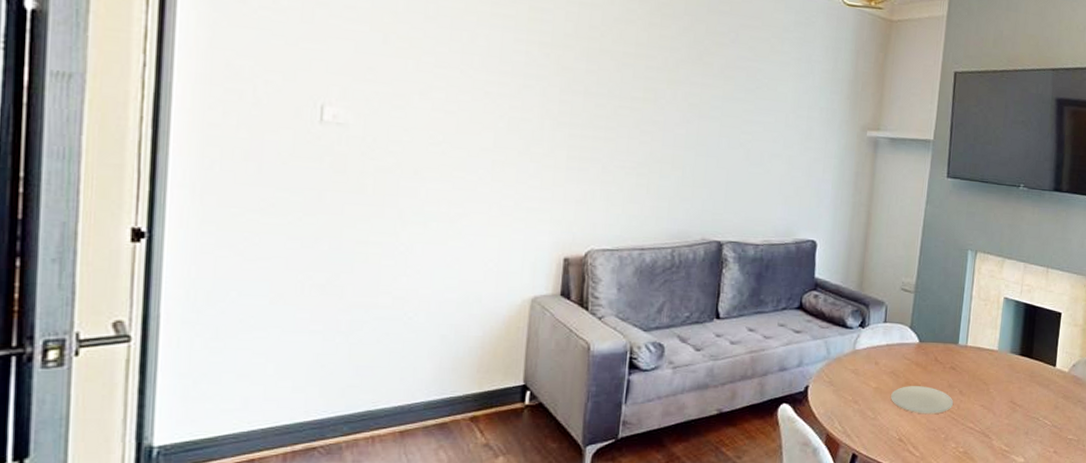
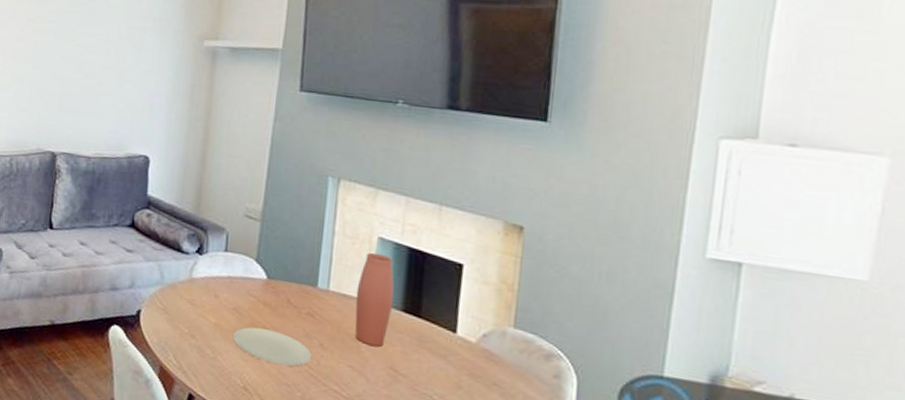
vase: none [986,310,1015,387] -> present [355,252,395,347]

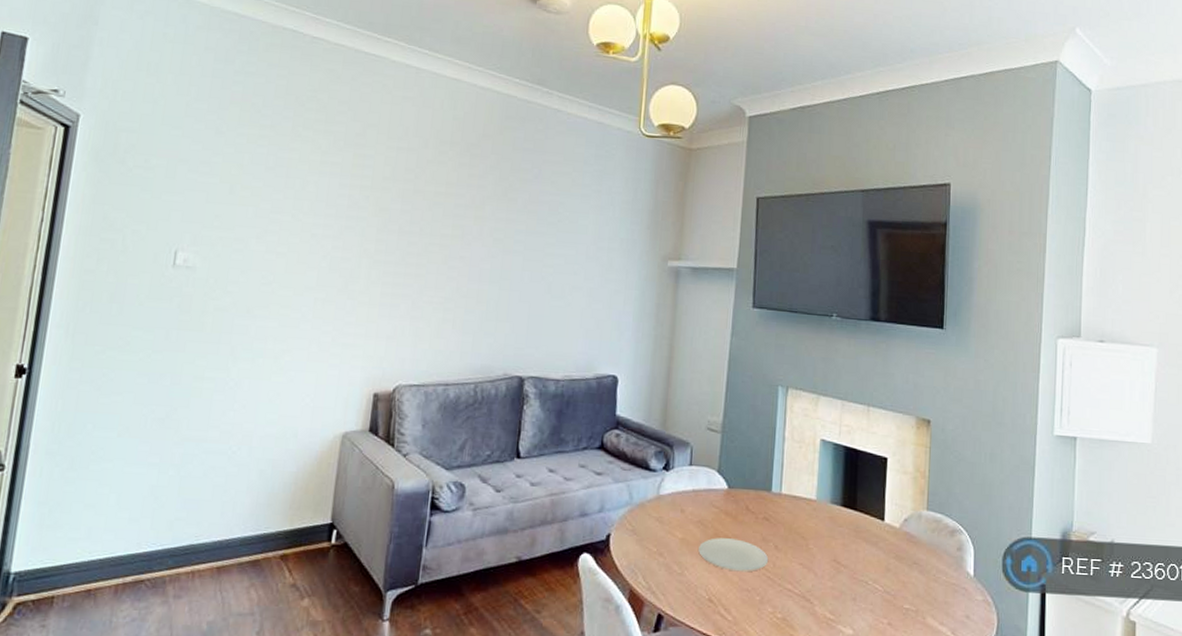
vase: present [355,252,395,347] -> none [803,454,835,543]

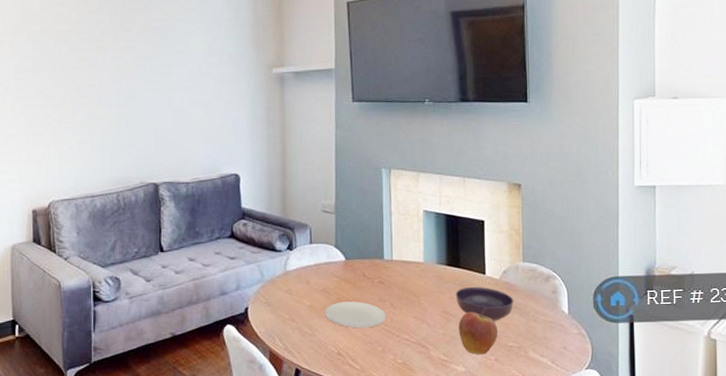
bowl: none [849,533,914,578] -> present [455,286,514,322]
fruit: none [849,560,894,617] -> present [458,307,498,355]

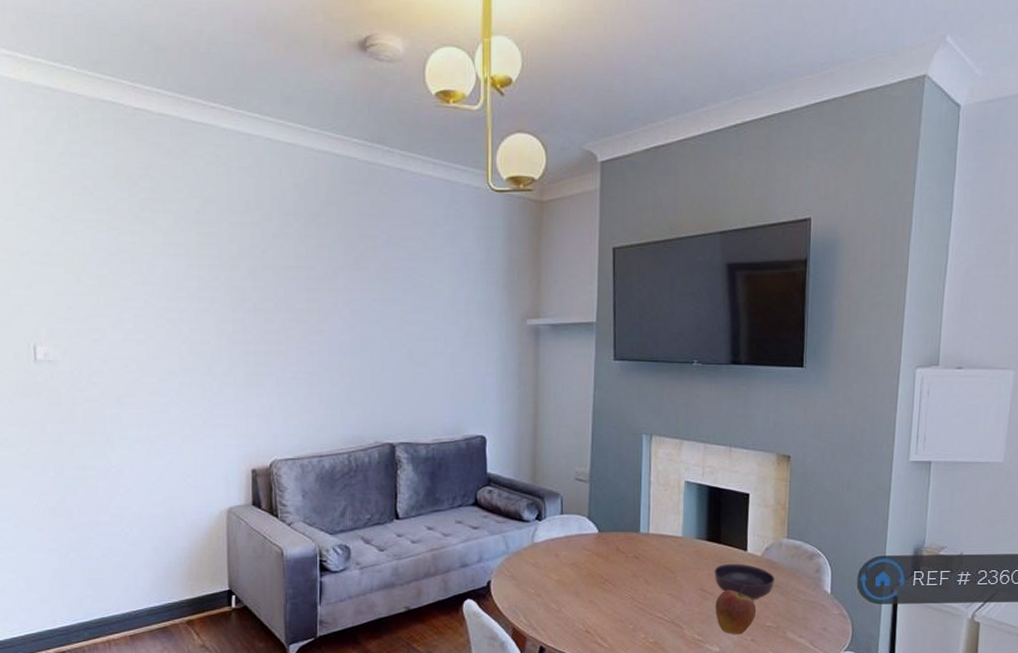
plate: present [325,301,387,329] -> none [574,577,640,605]

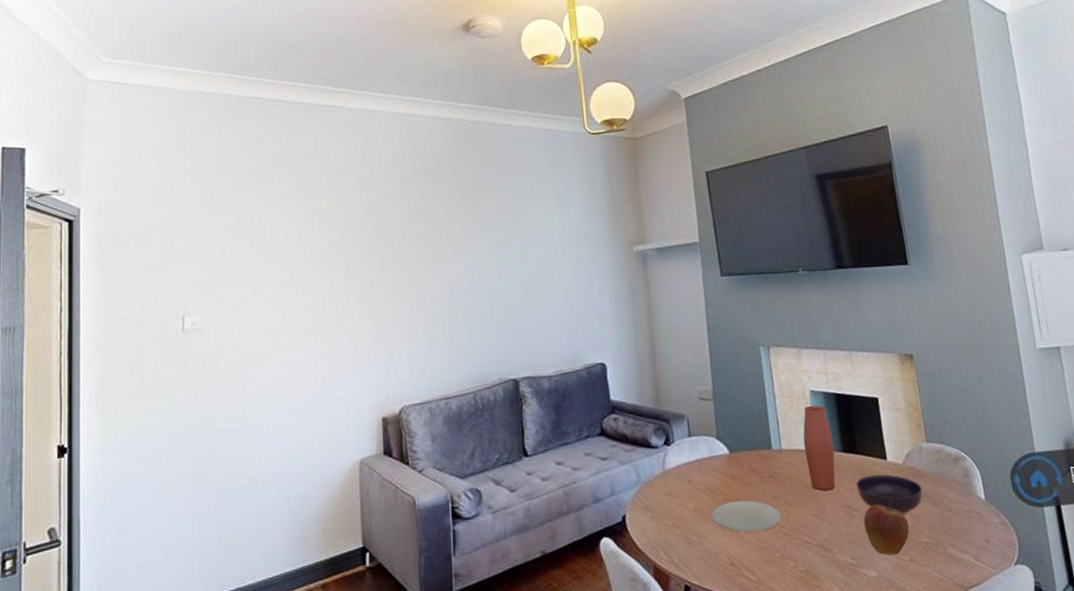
plate: none [574,577,640,605] -> present [712,500,782,533]
vase: none [670,495,700,575] -> present [803,405,836,491]

